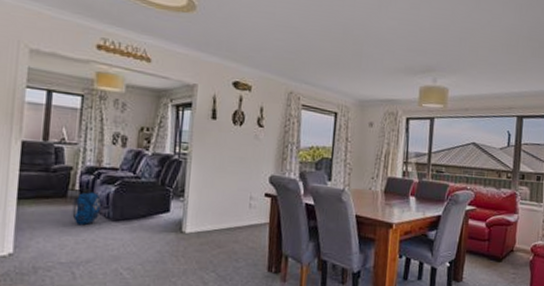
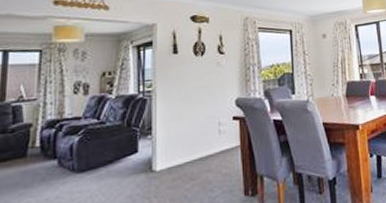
backpack: present [72,189,101,226] -> none [33,143,64,184]

